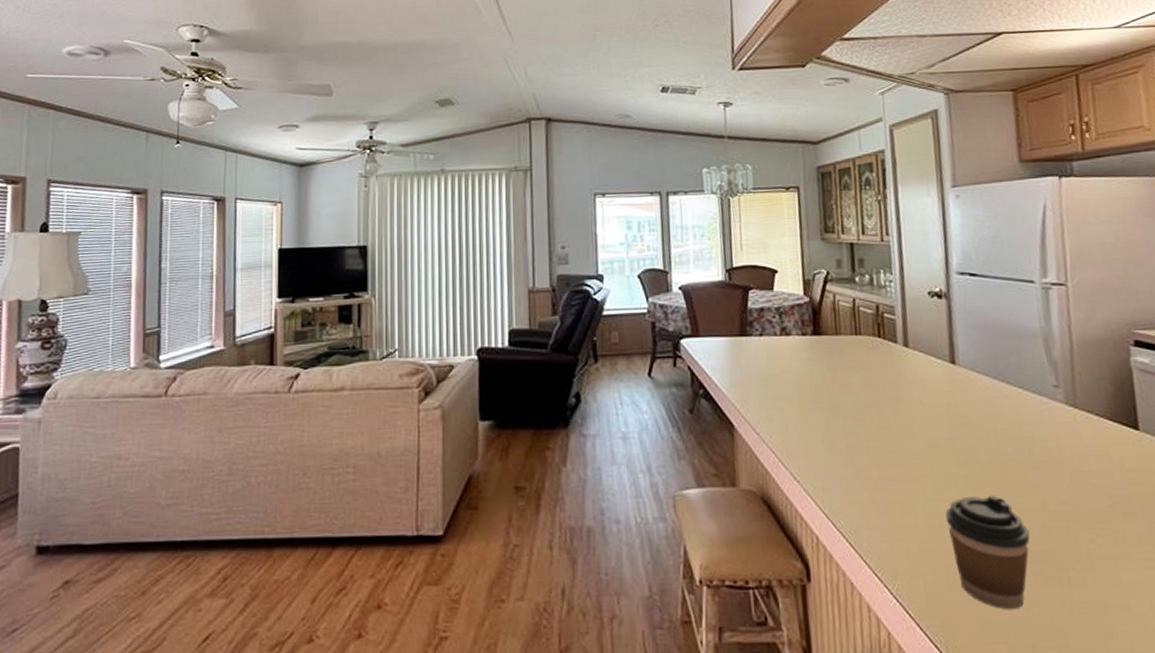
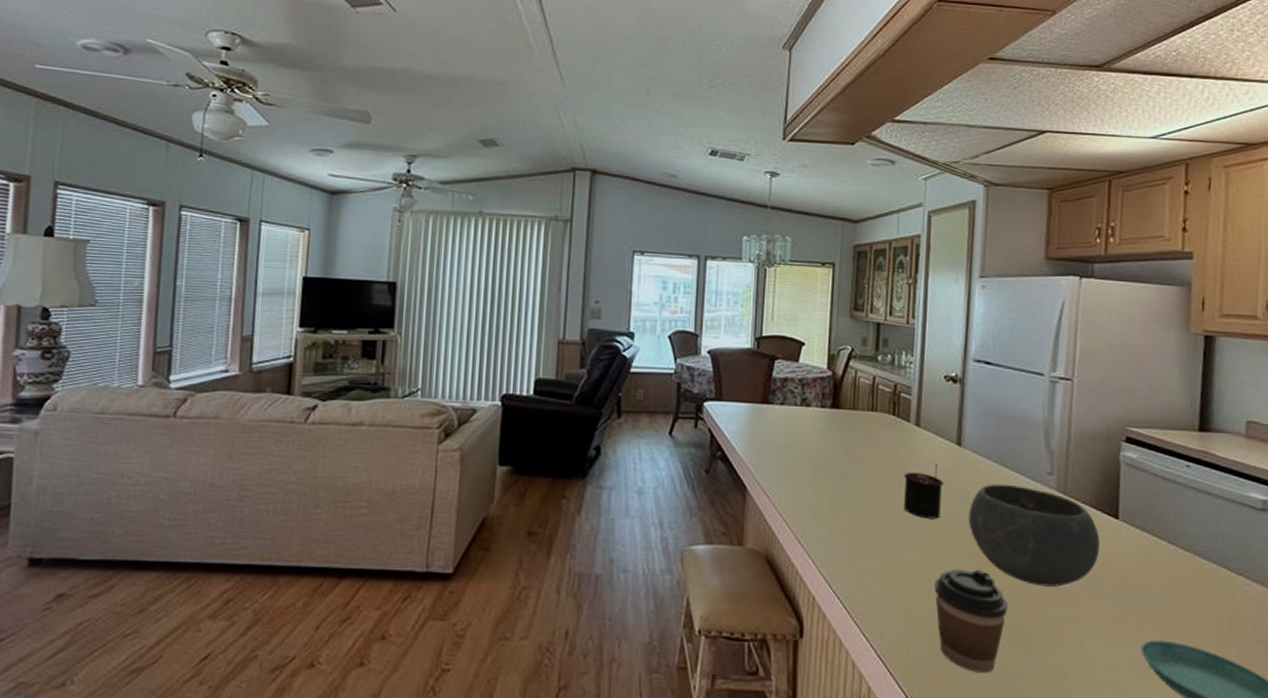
candle: none [898,385,943,445] -> present [903,464,944,519]
bowl: none [972,401,1124,510] -> present [969,484,1100,587]

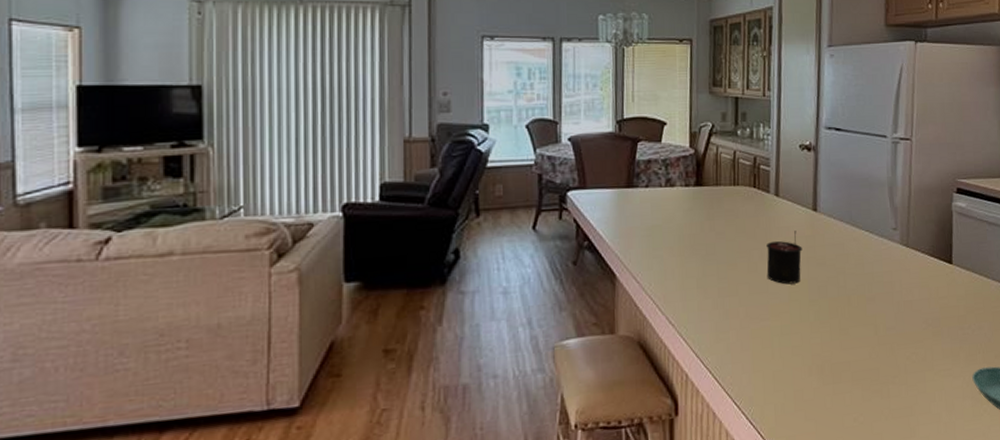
coffee cup: present [934,569,1008,672] -> none [797,325,862,422]
bowl: present [969,484,1100,587] -> none [825,243,938,334]

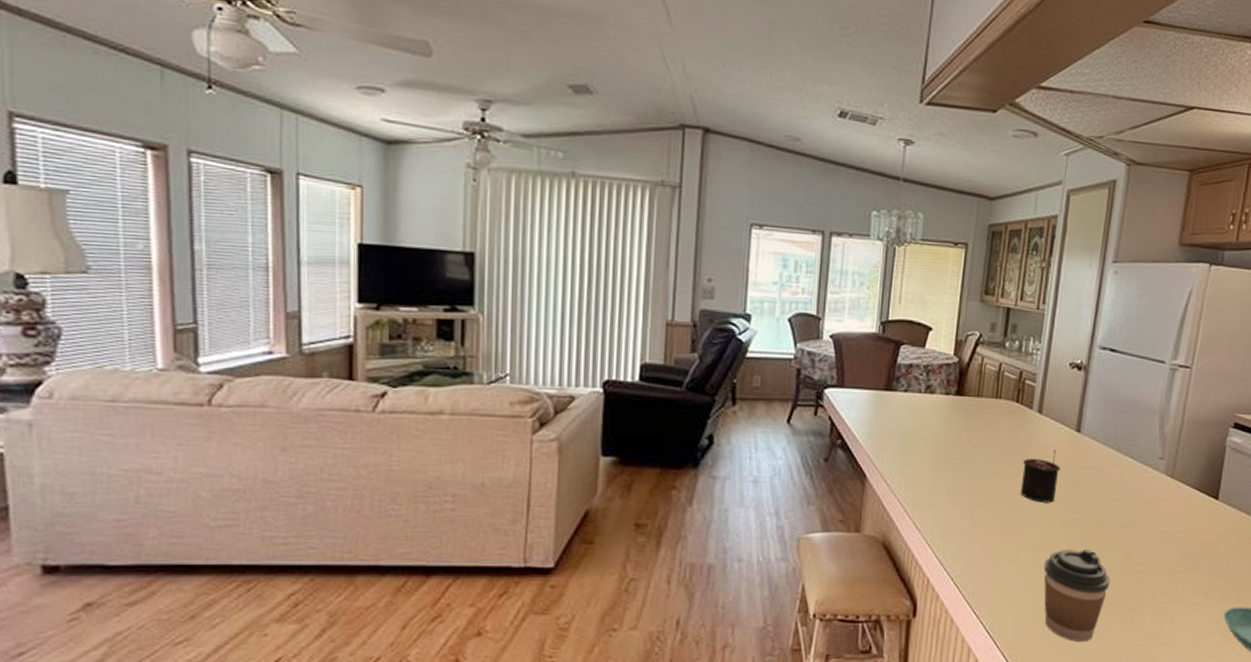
coffee cup: none [797,325,862,422] -> present [1044,549,1110,642]

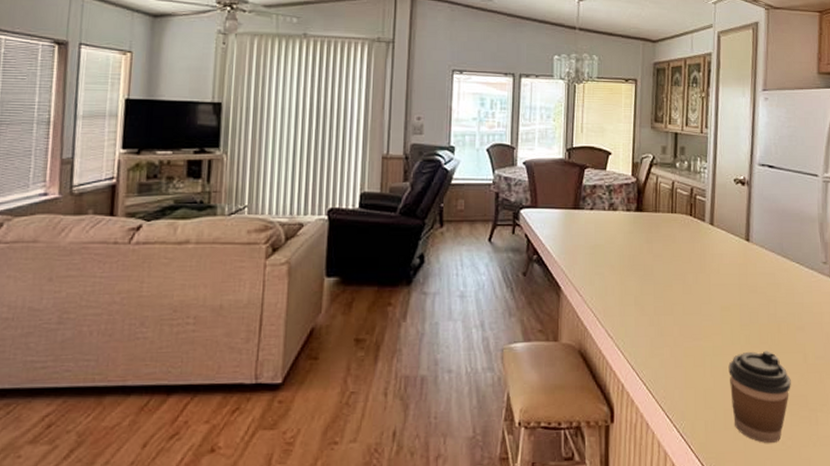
candle: present [1020,450,1061,503] -> none [700,258,735,308]

